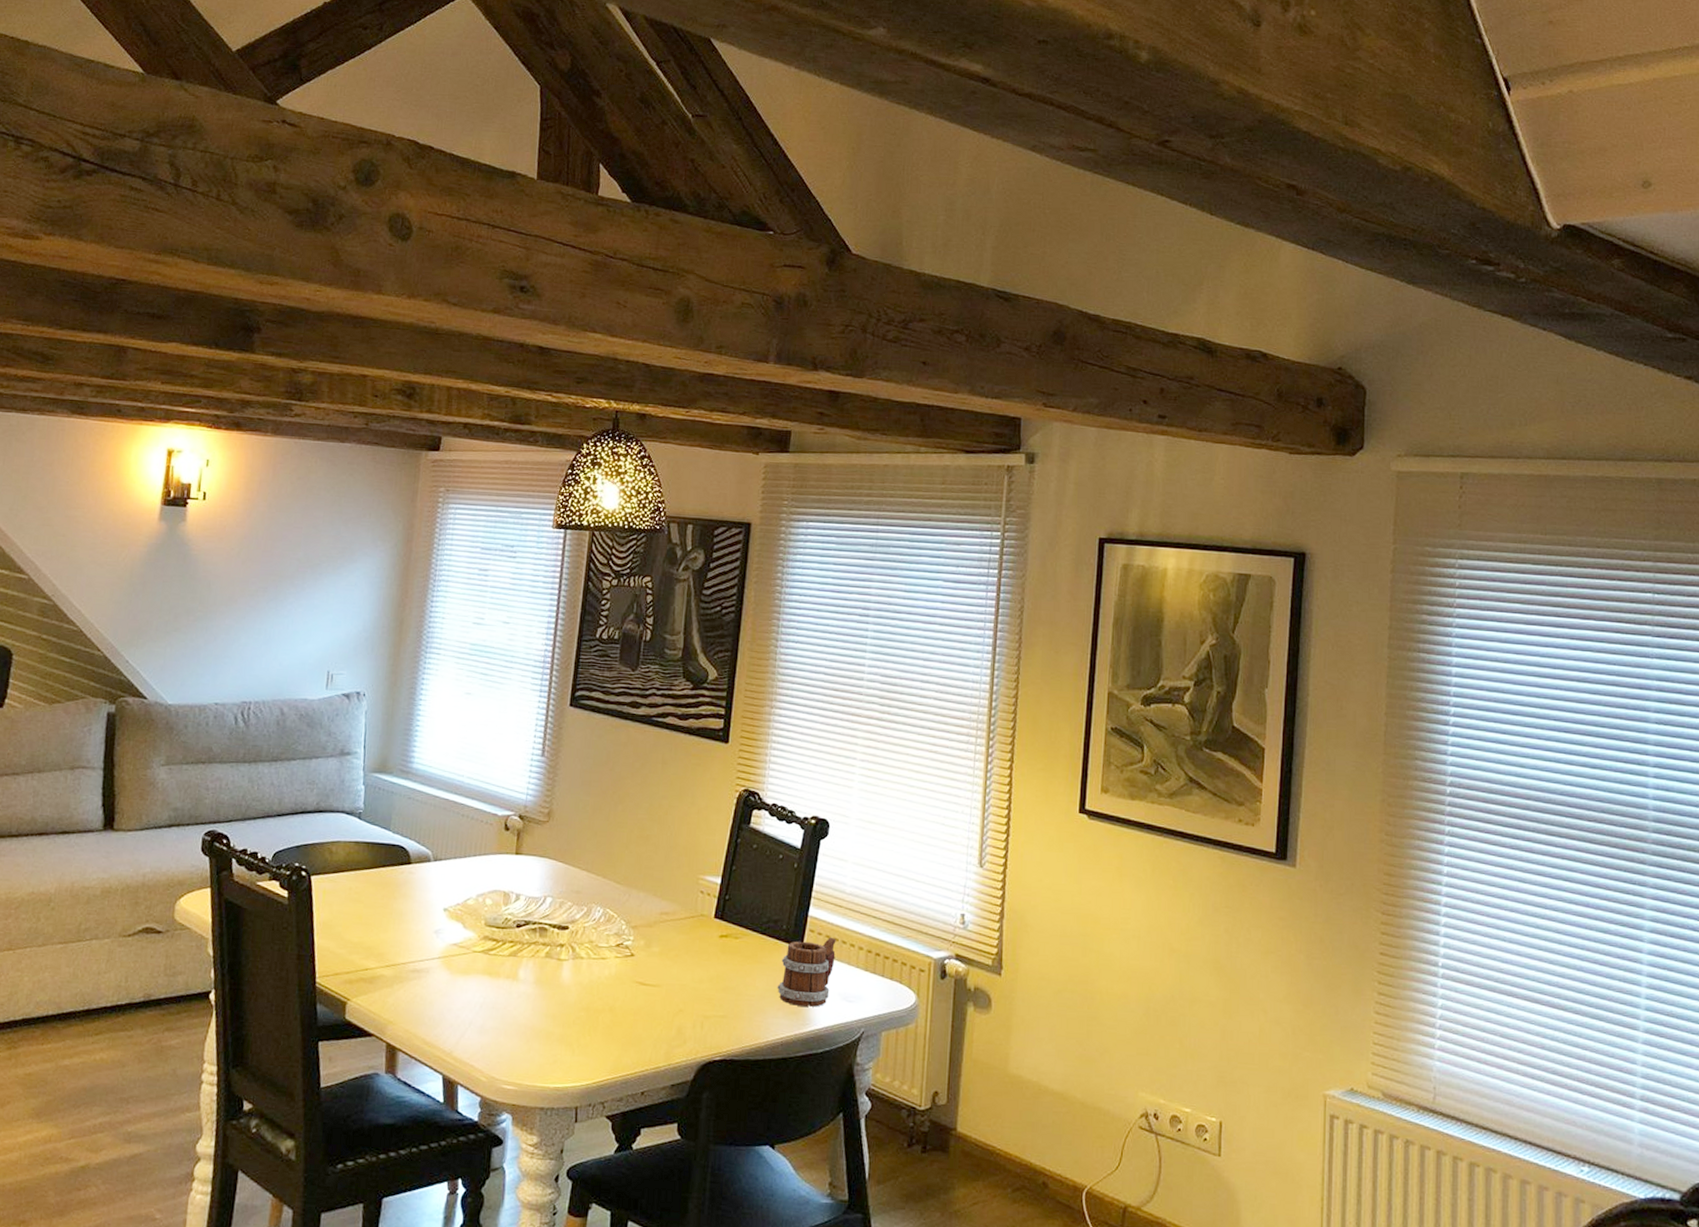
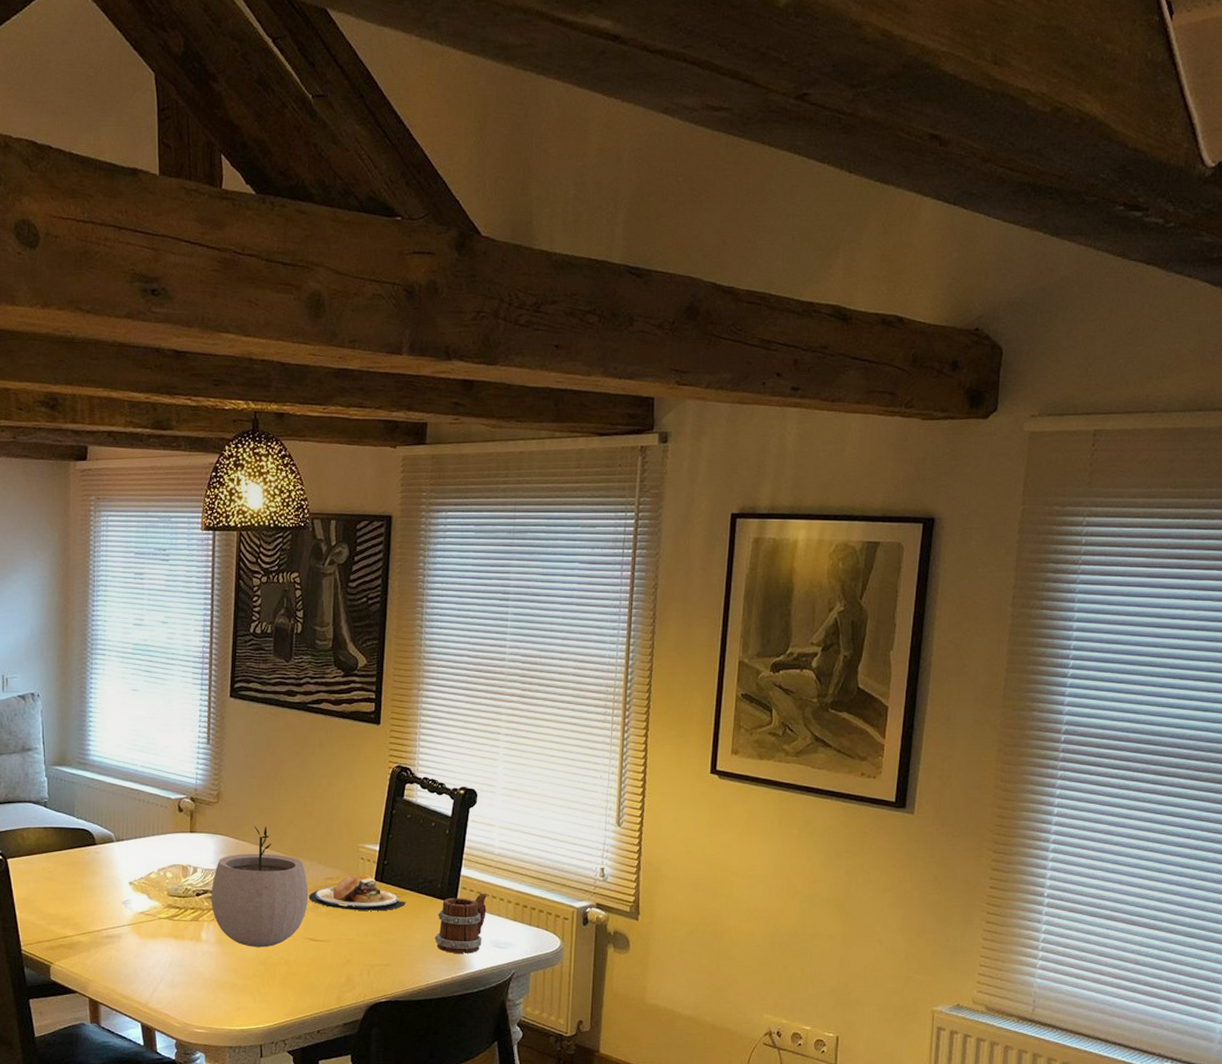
plant pot: none [532,850,641,991] -> present [211,826,309,948]
plate: none [641,910,749,953] -> present [309,875,407,911]

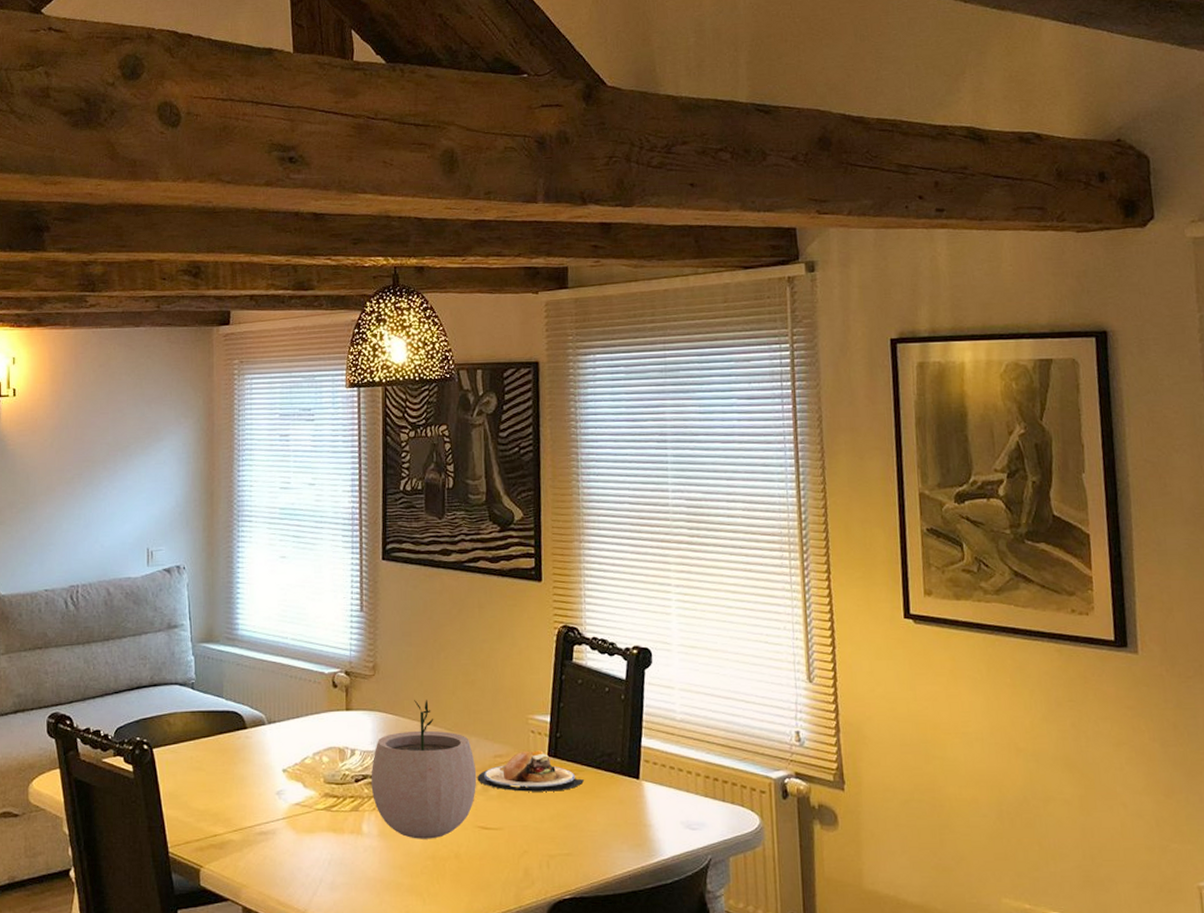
mug: present [434,893,487,954] -> none [618,765,674,838]

